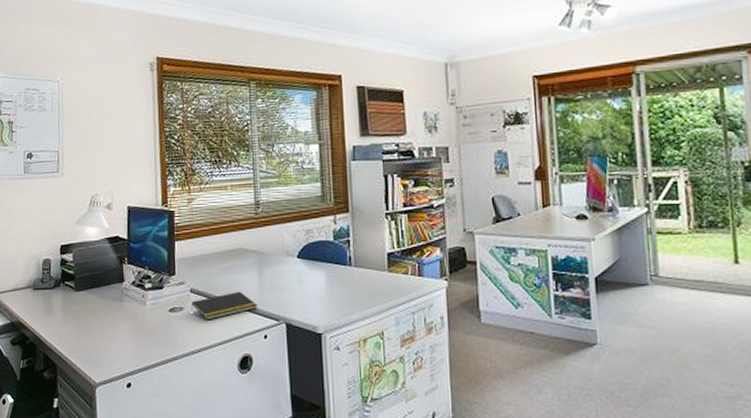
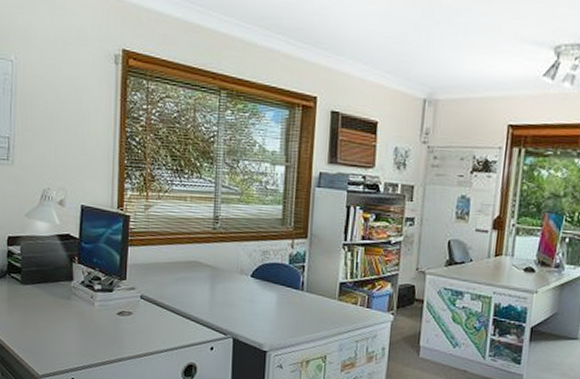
notepad: present [190,291,258,320] -> none [139,302,207,327]

